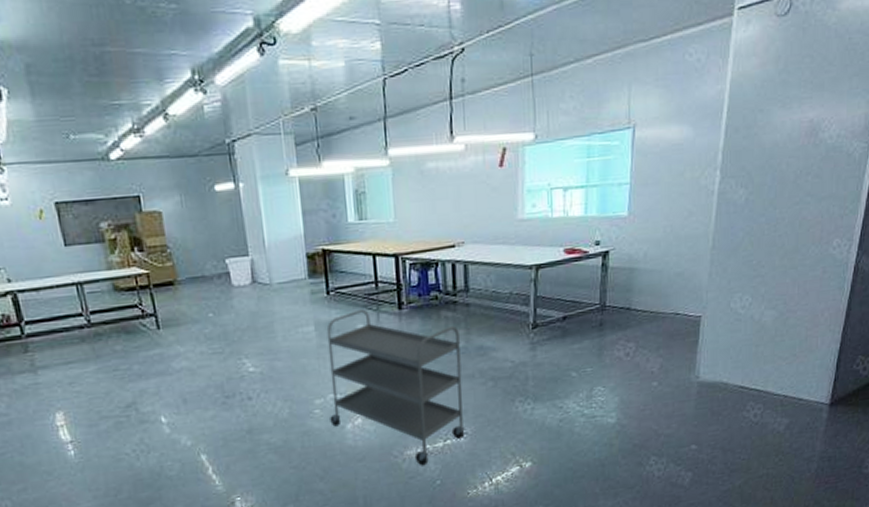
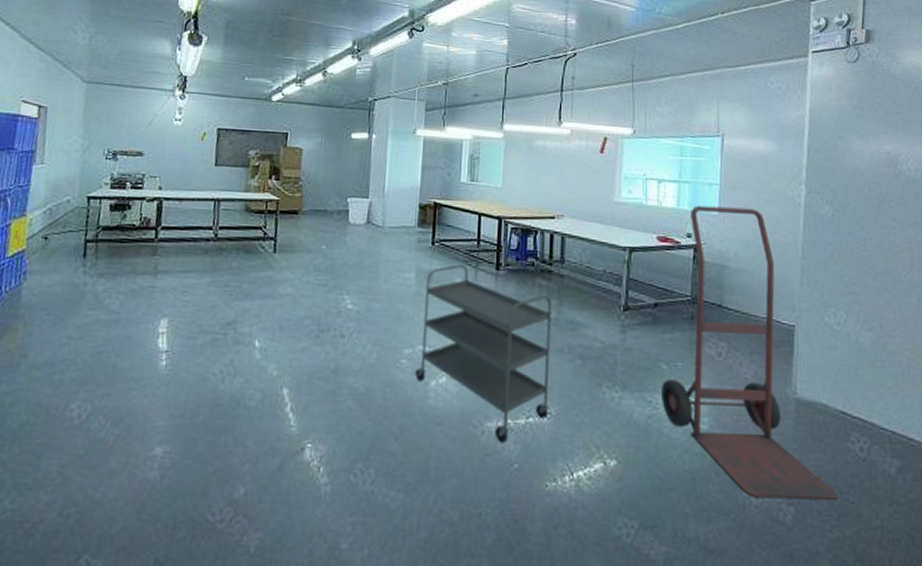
hand truck: none [572,204,731,471] -> present [661,205,839,499]

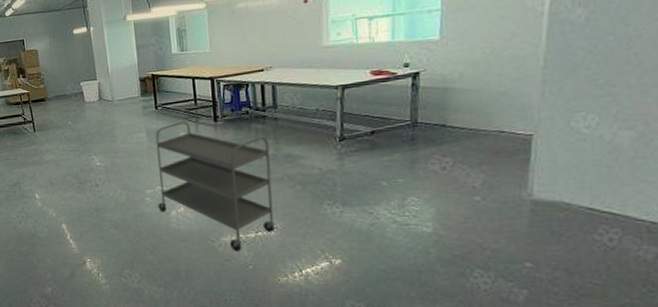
hand truck: present [661,205,839,499] -> none [382,27,580,284]

